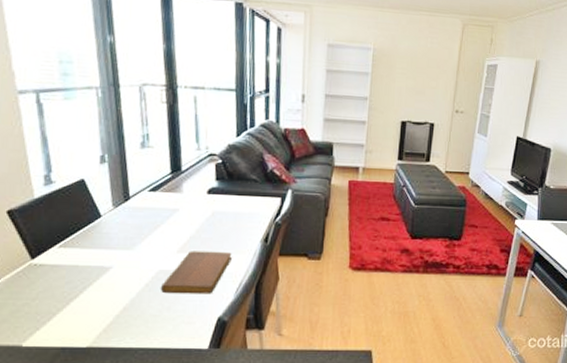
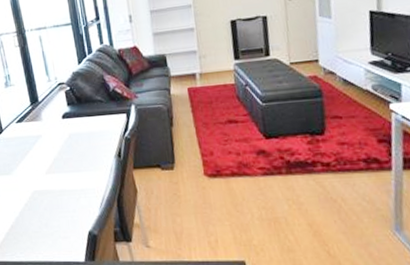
notebook: present [160,251,232,294] -> none [37,169,92,211]

